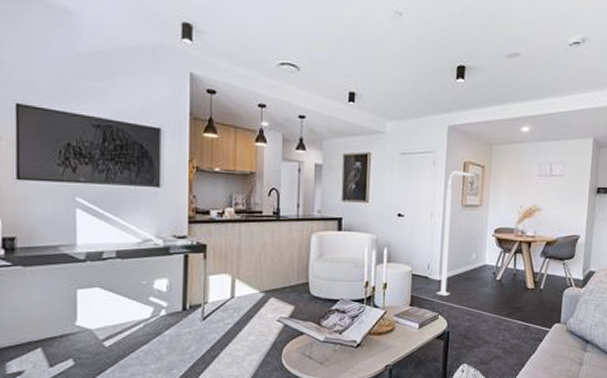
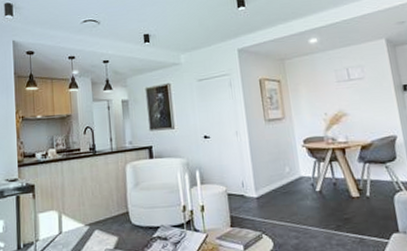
street lamp: present [436,171,475,296] -> none [247,88,273,213]

